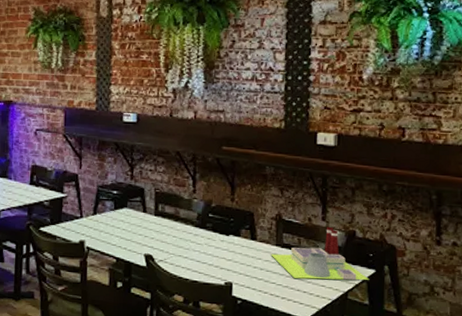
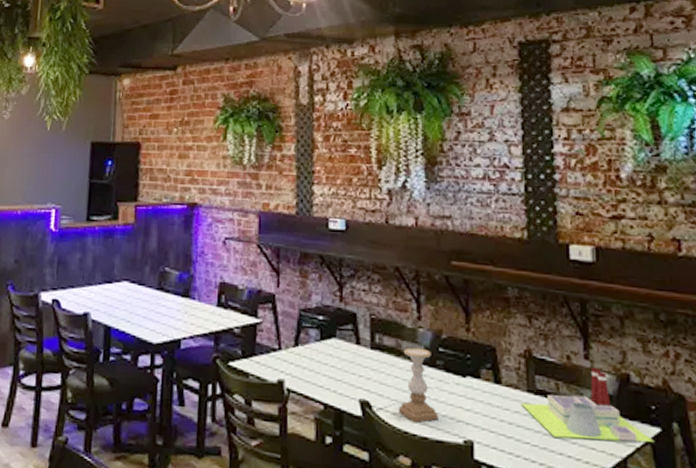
candle holder: none [175,214,206,271] -> present [398,347,439,424]

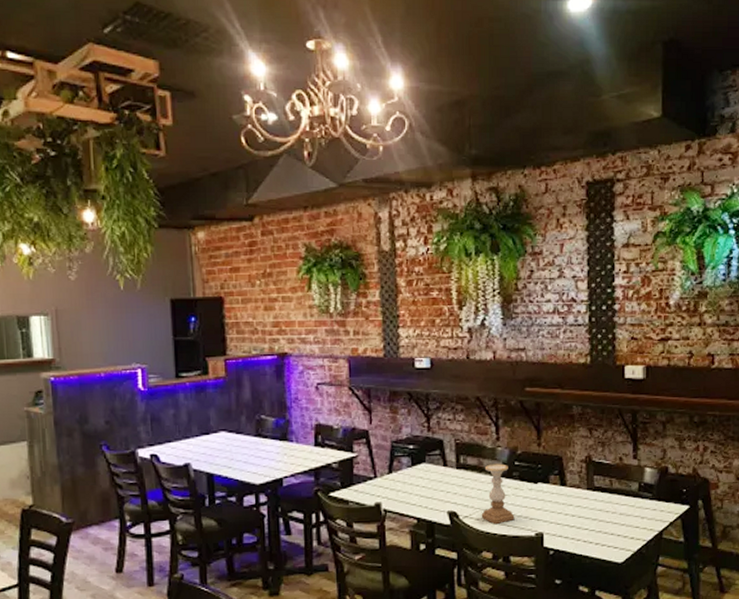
architectural model: present [521,367,655,443] -> none [582,464,684,522]

